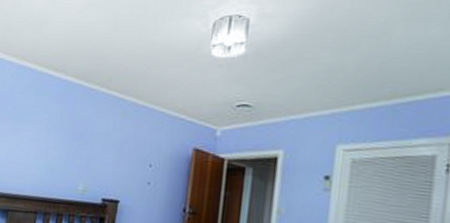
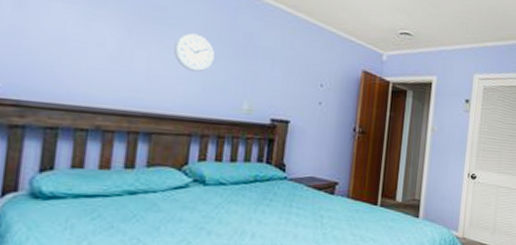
wall clock: none [26,125,57,158] -> present [174,33,215,72]

